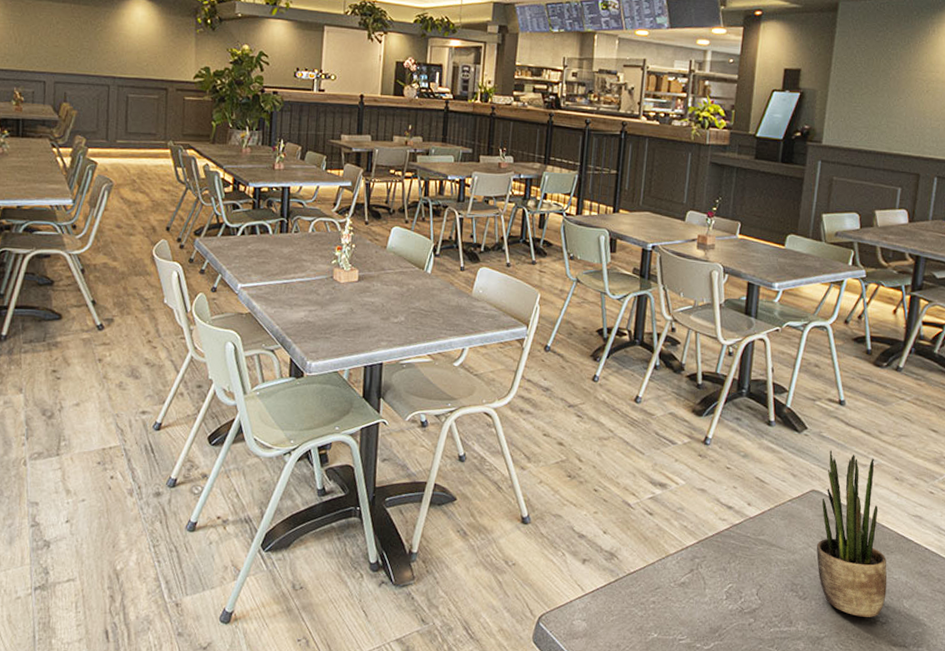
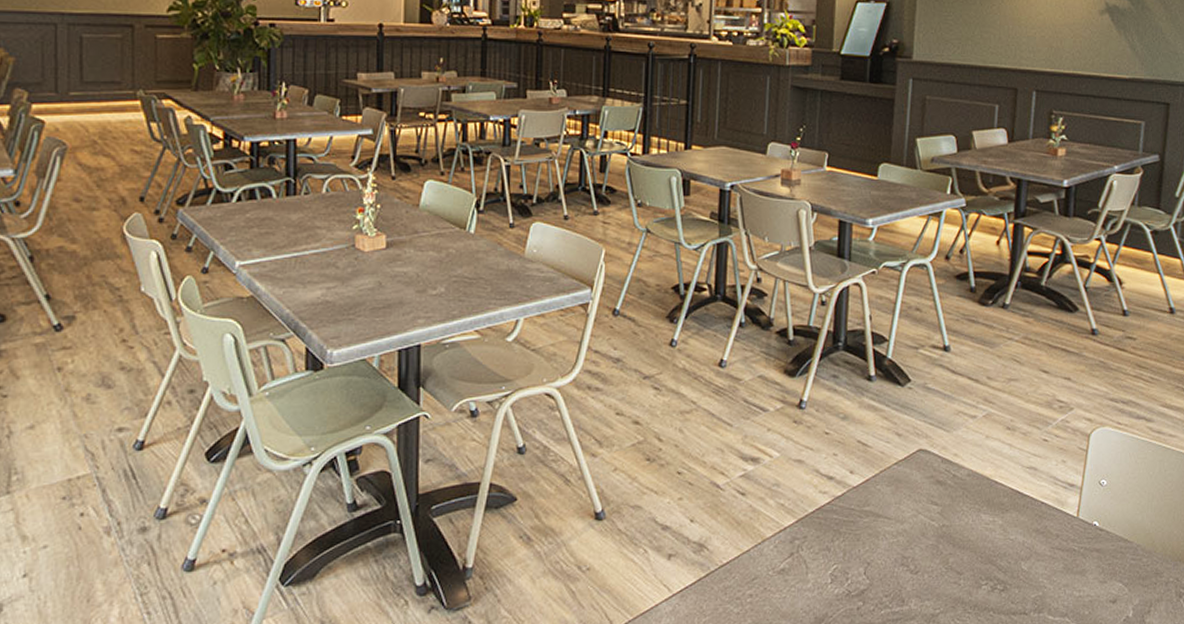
potted plant: present [816,450,888,617] -> none [926,403,1004,586]

